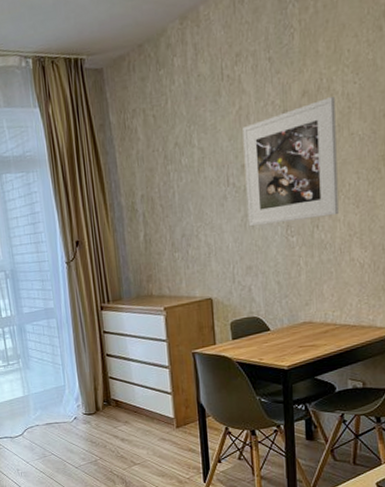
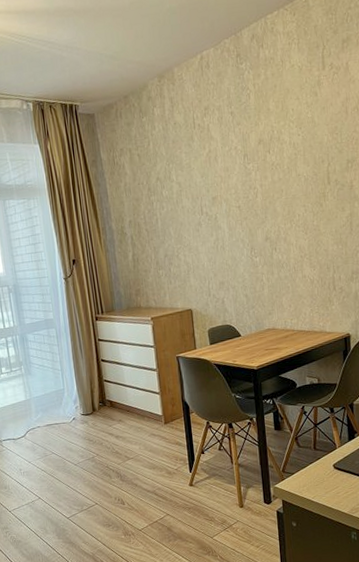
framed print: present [242,97,339,227] -> none [212,145,292,249]

